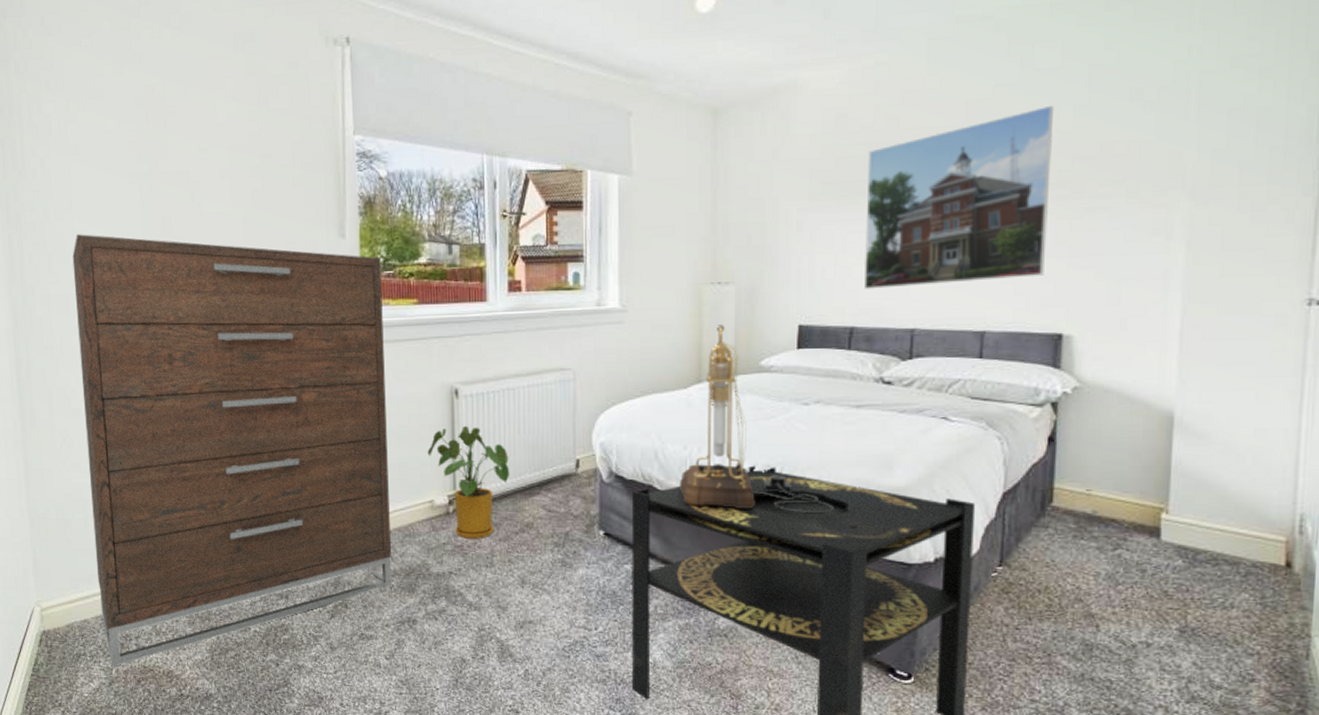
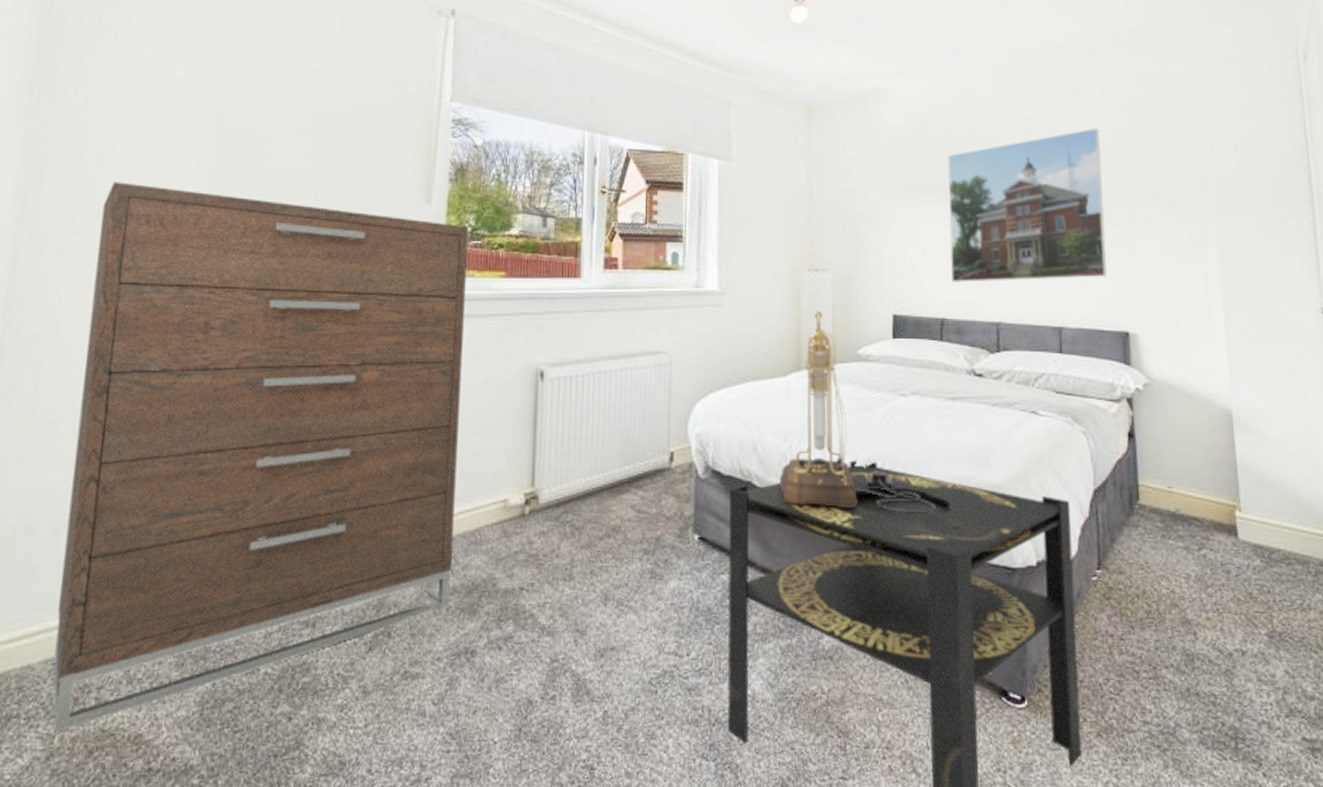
house plant: present [427,425,510,539] -> none [504,412,597,546]

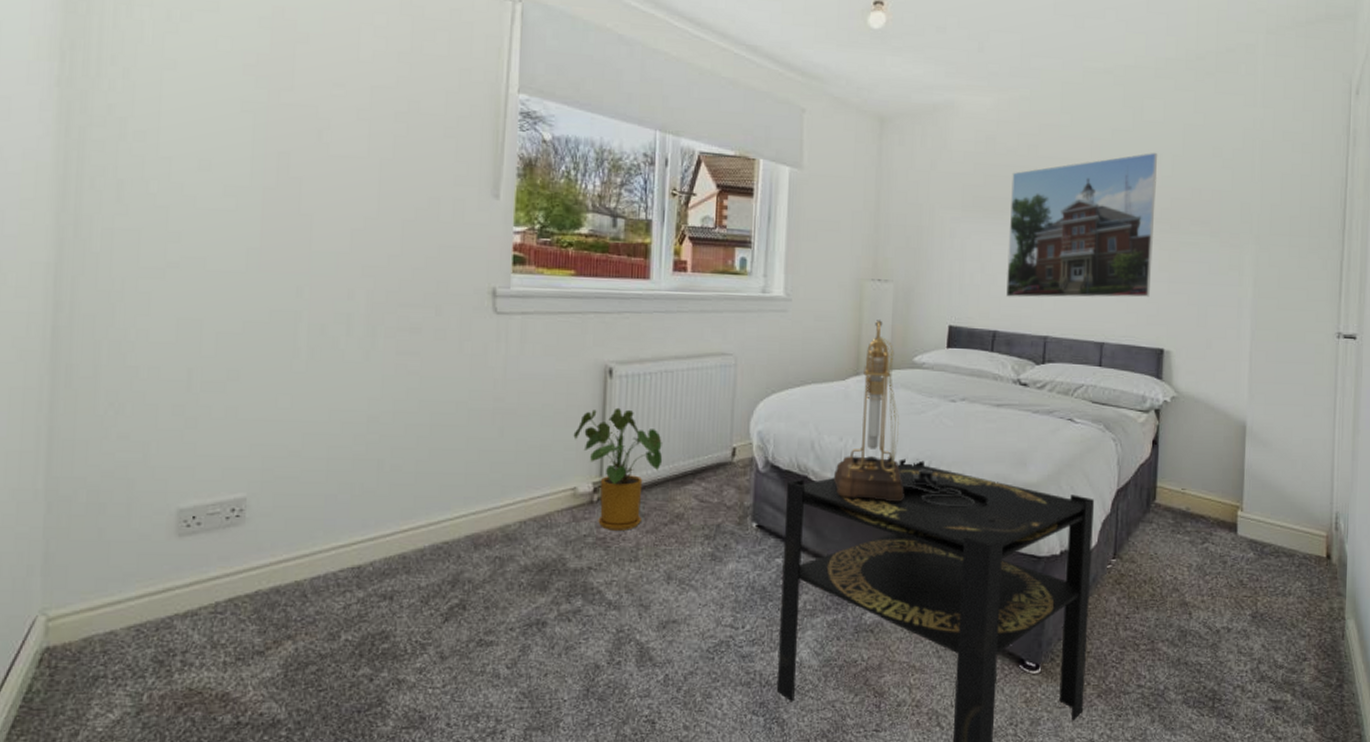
dresser: present [53,182,469,732] -> none [136,161,538,691]
house plant: none [504,412,597,546] -> present [573,407,663,530]

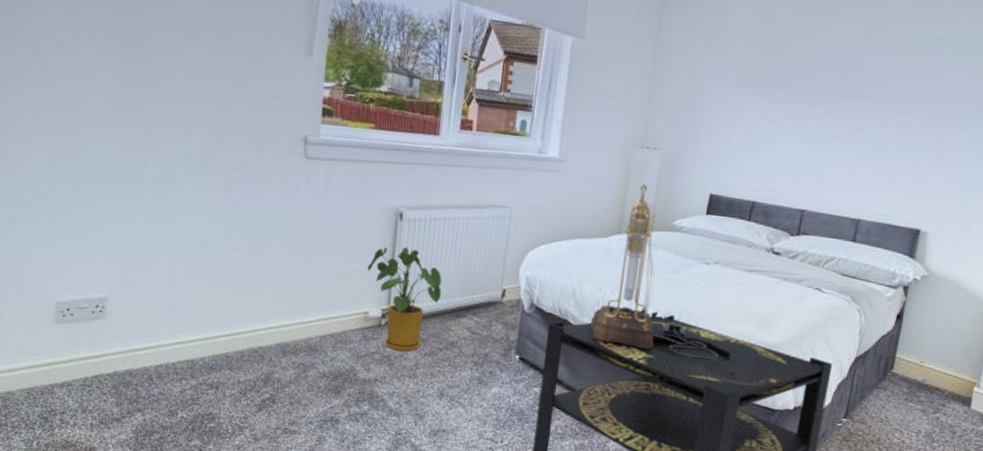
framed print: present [1006,152,1157,298] -> none [769,35,940,179]

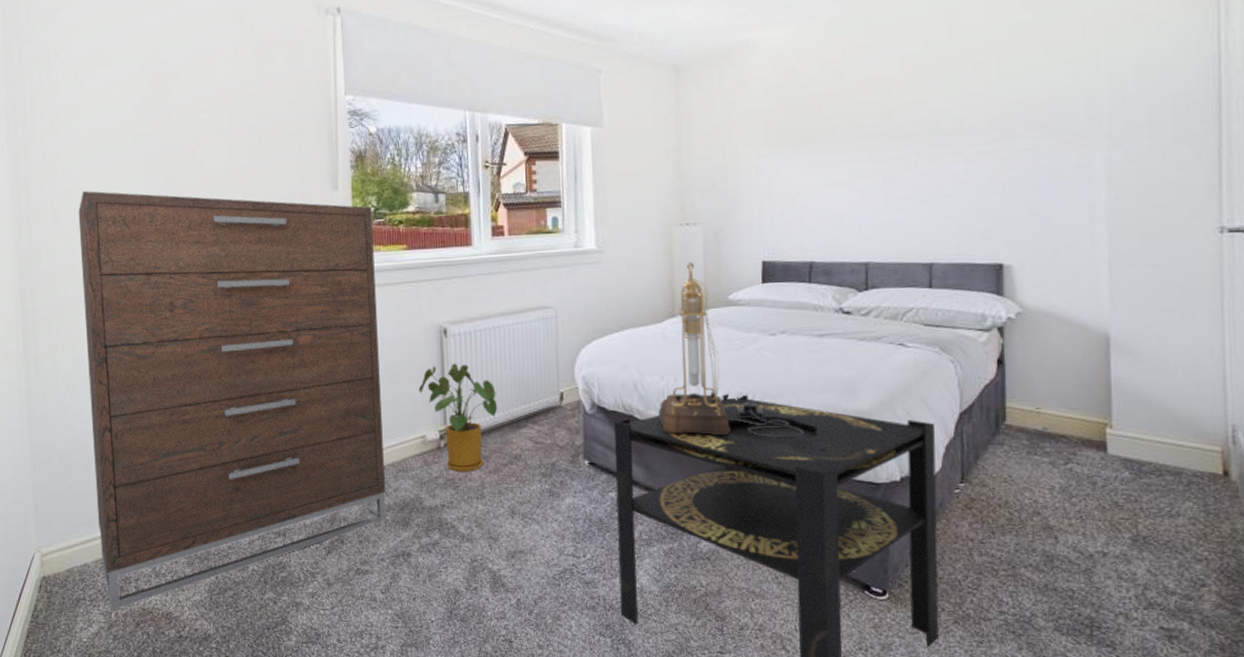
dresser: none [27,13,345,439] -> present [78,191,386,610]

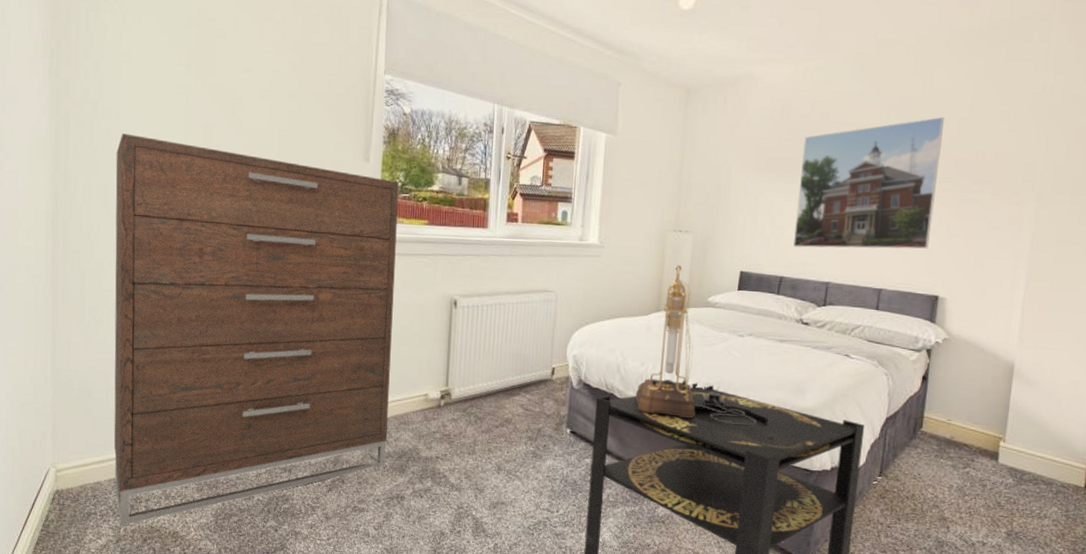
house plant: present [418,363,498,472] -> none [426,332,496,430]
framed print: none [817,58,983,227] -> present [793,116,944,250]

